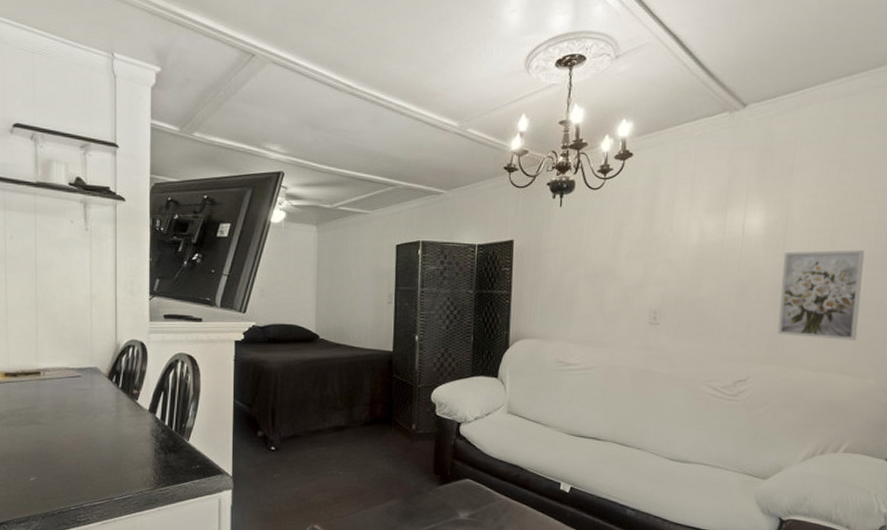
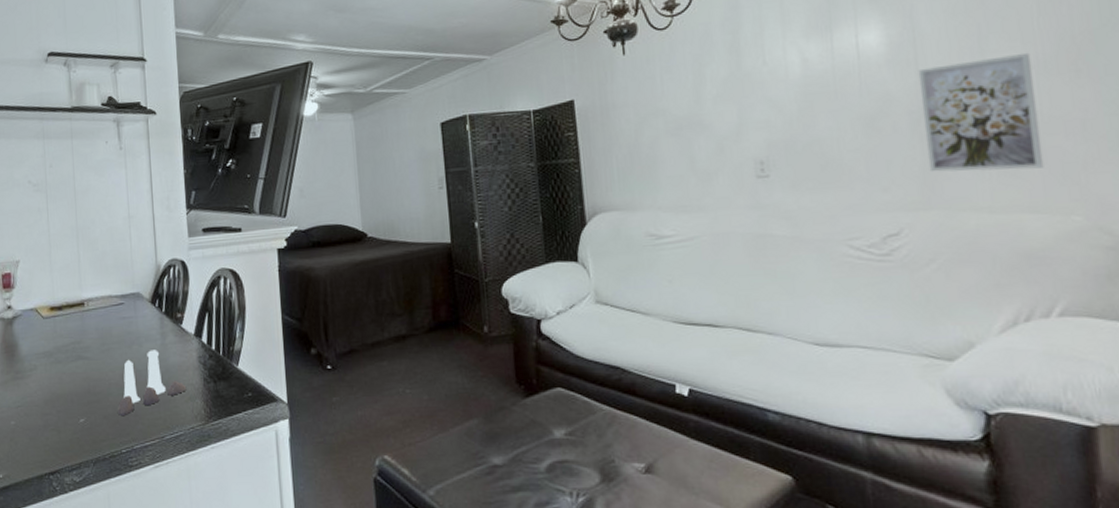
salt and pepper shaker set: none [69,421,138,478] -> present [118,350,187,417]

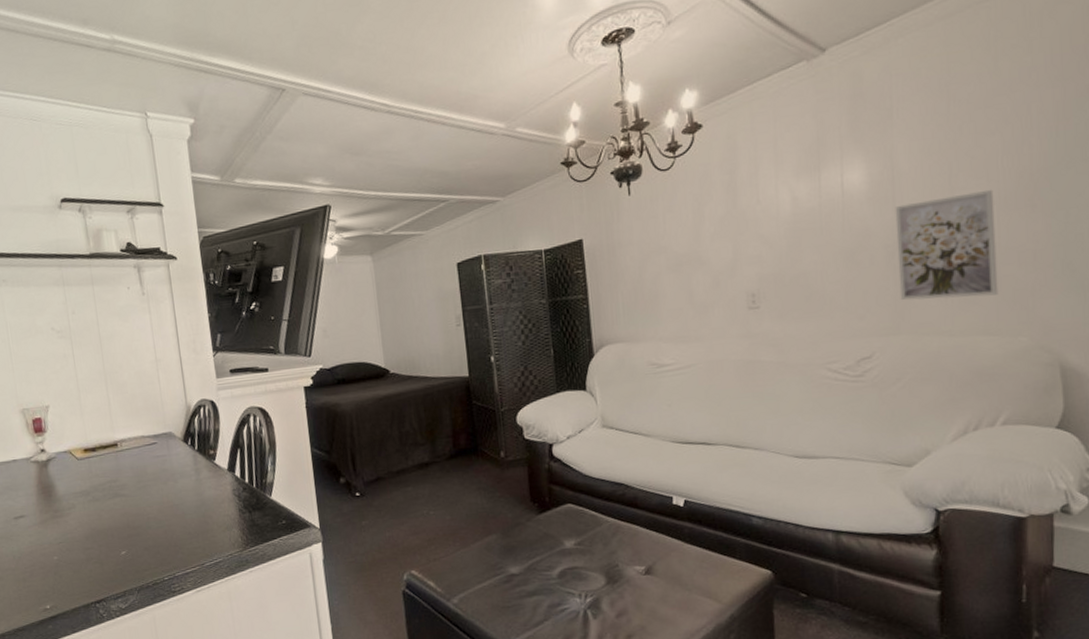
salt and pepper shaker set: present [118,350,187,417] -> none [158,485,223,548]

